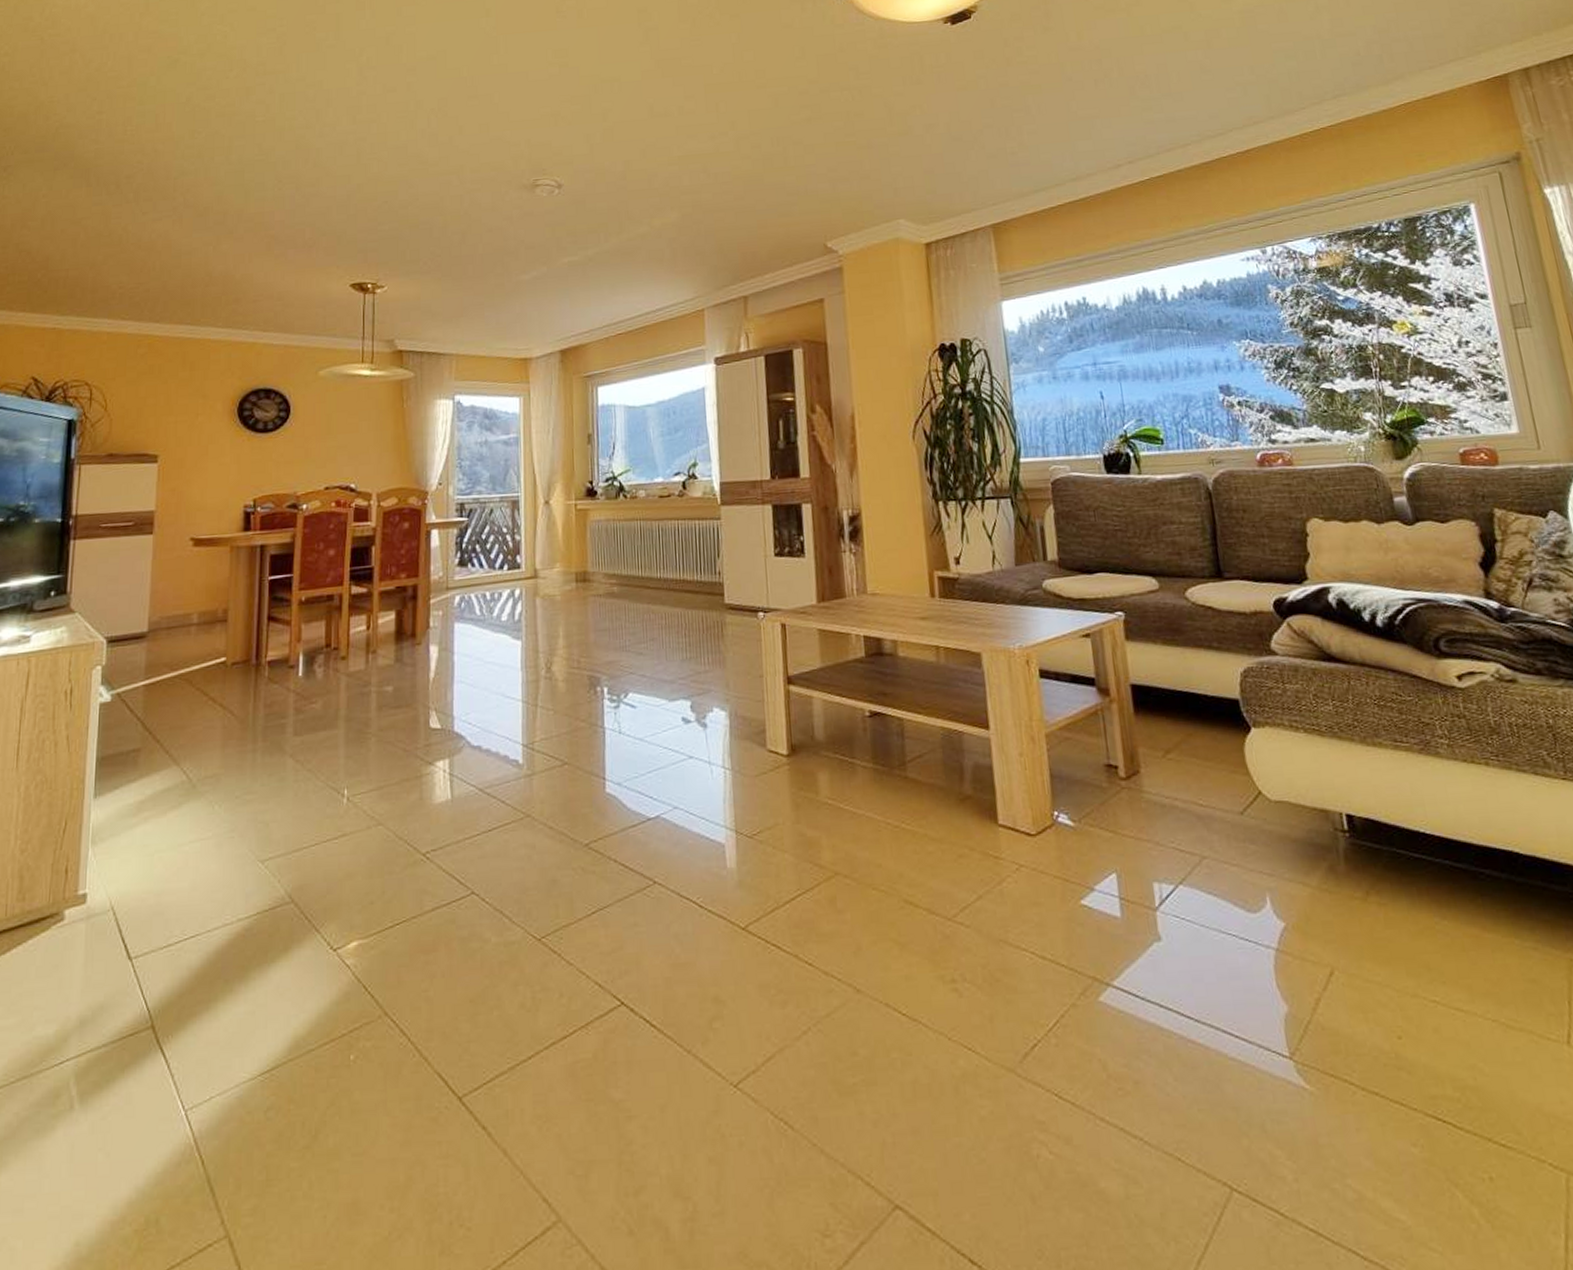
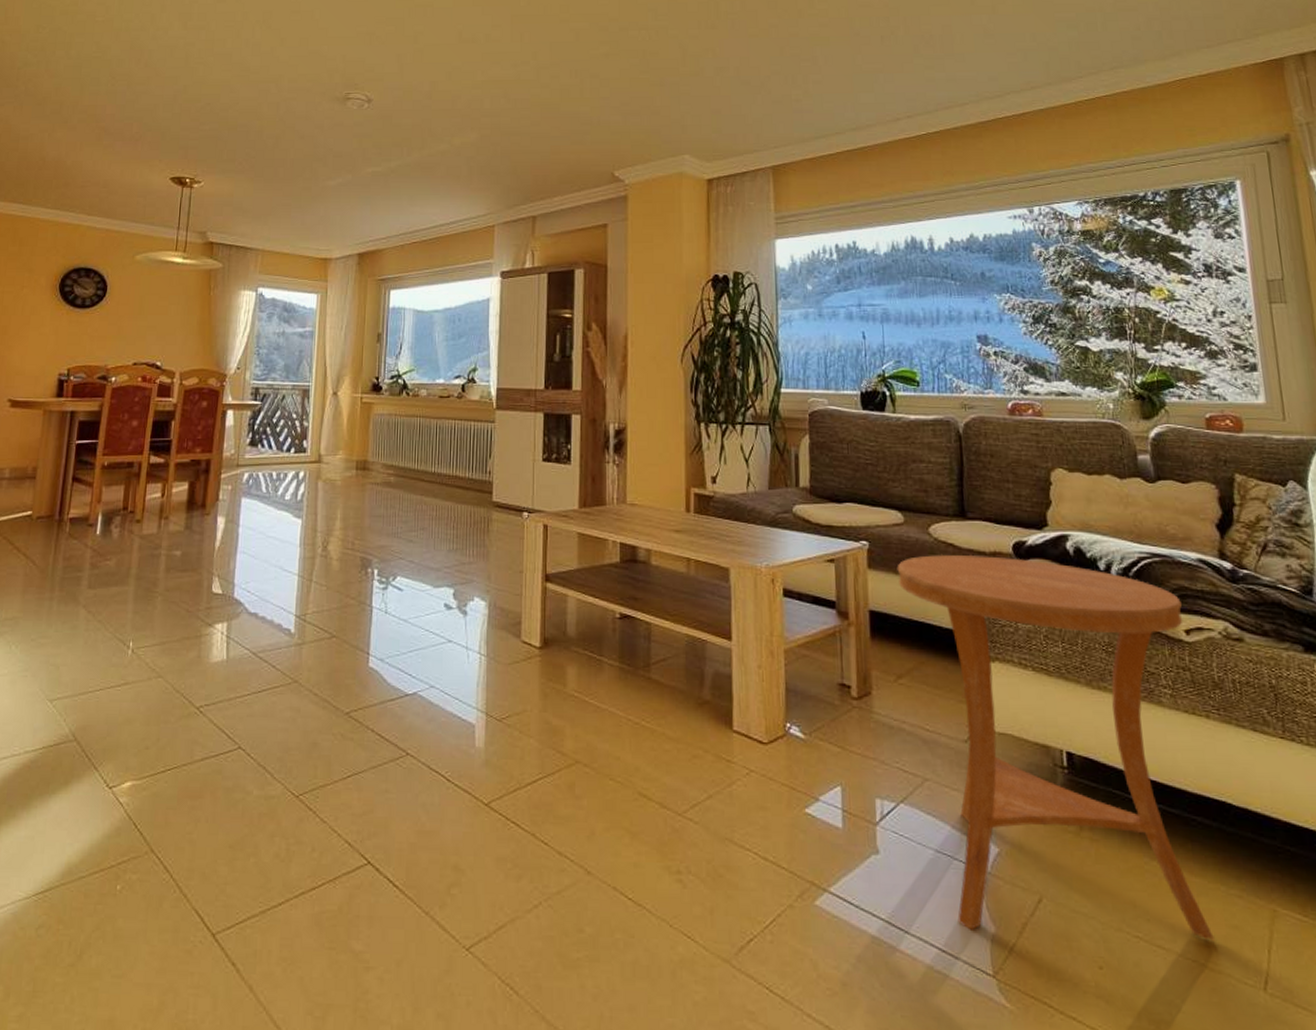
side table: none [1155,616,1513,1012] -> present [897,554,1214,941]

